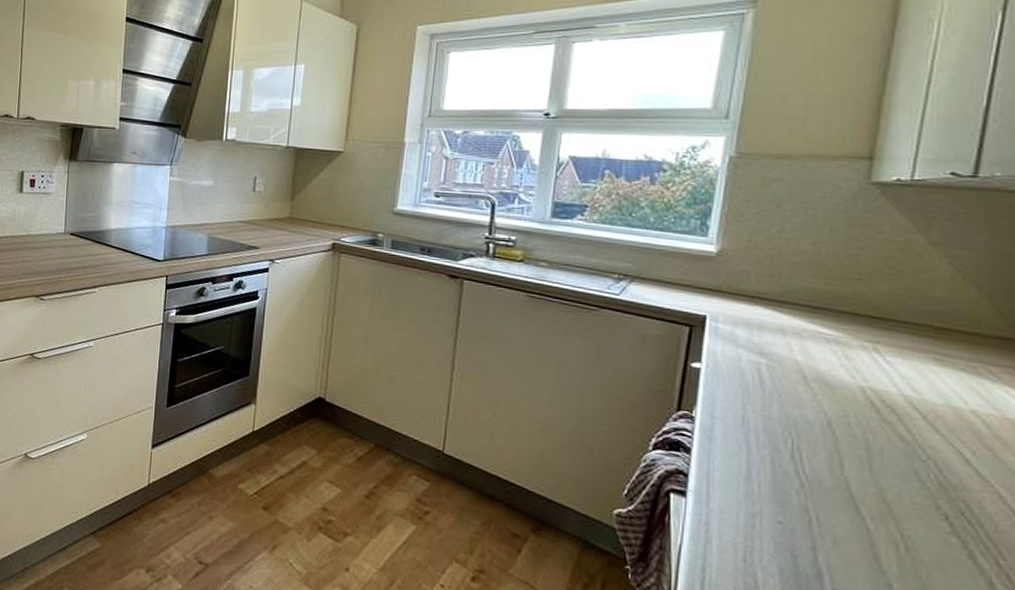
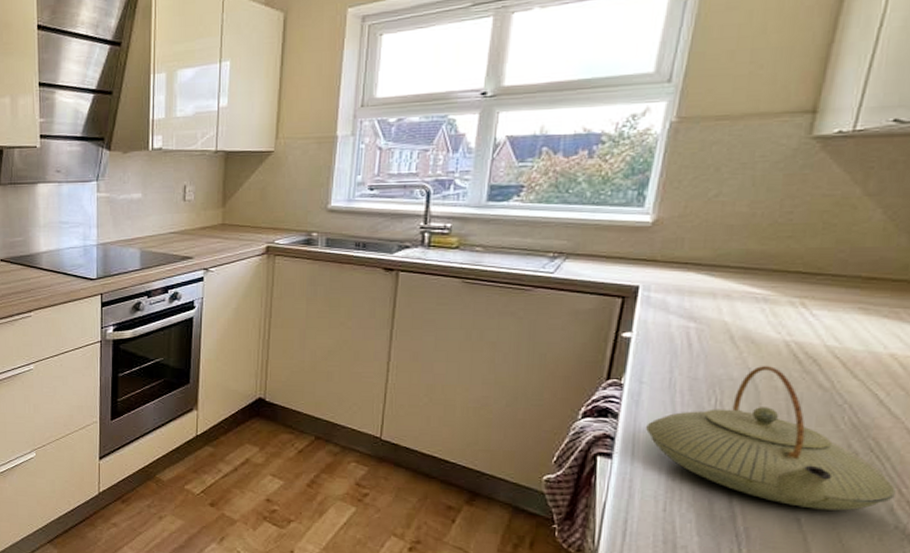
teapot: none [721,411,993,580] -> present [646,366,896,511]

